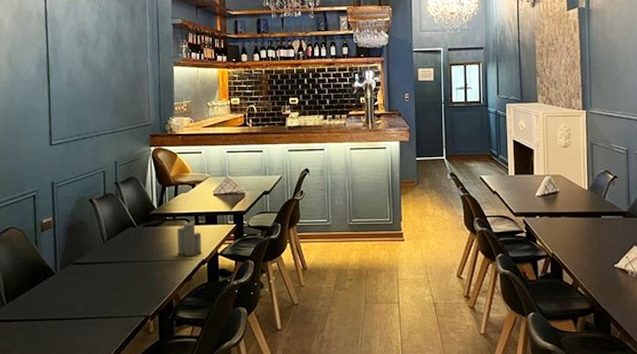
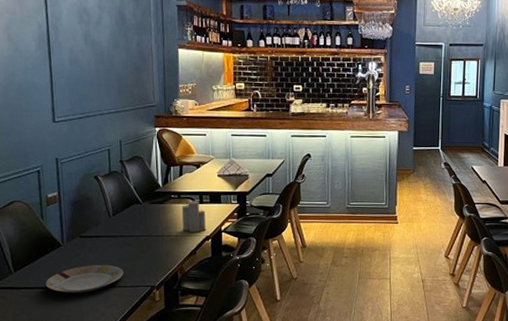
plate: none [37,293,118,325] -> present [45,264,124,293]

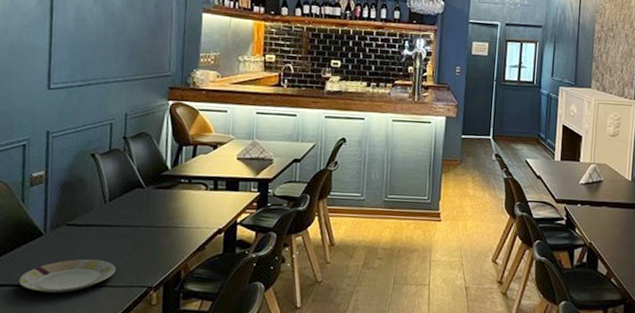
candle: present [181,199,206,233] -> none [190,185,220,224]

